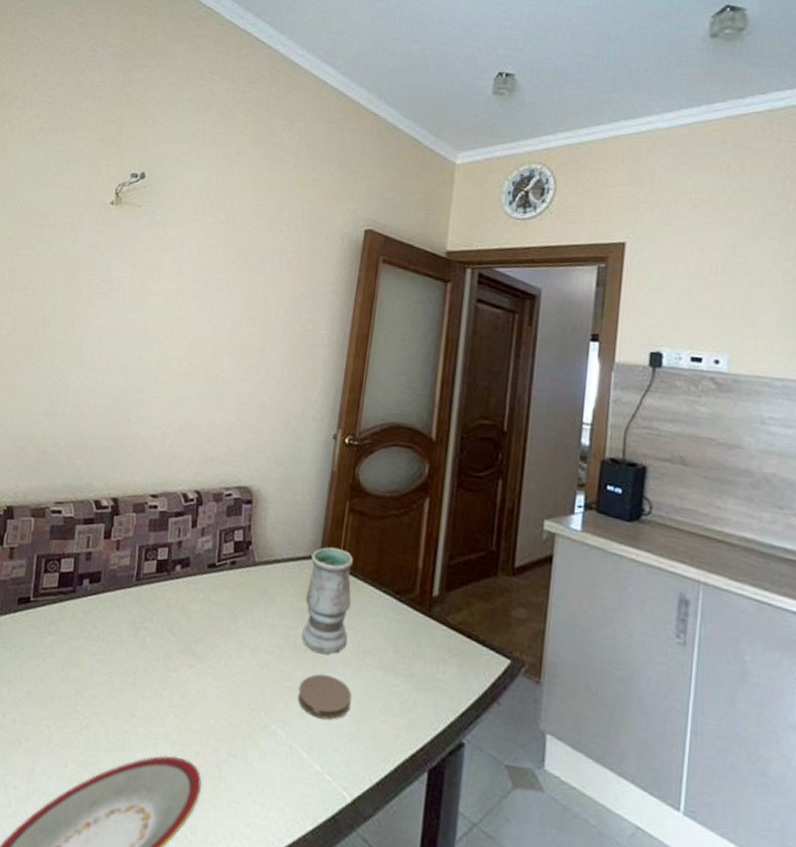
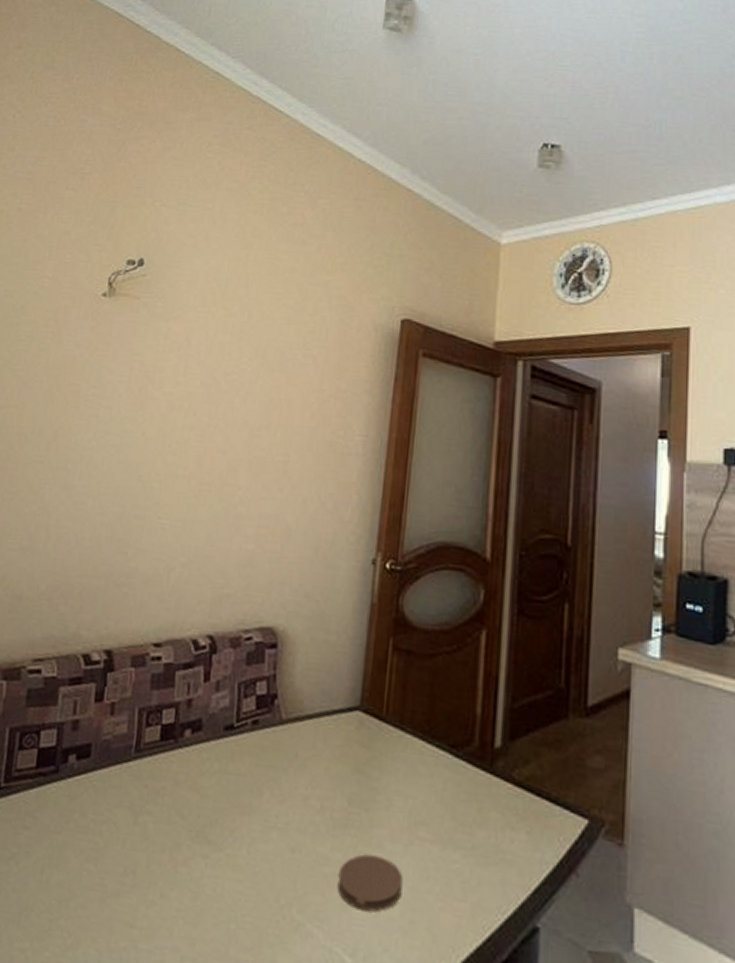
vase: present [302,547,354,655] -> none [340,695,401,830]

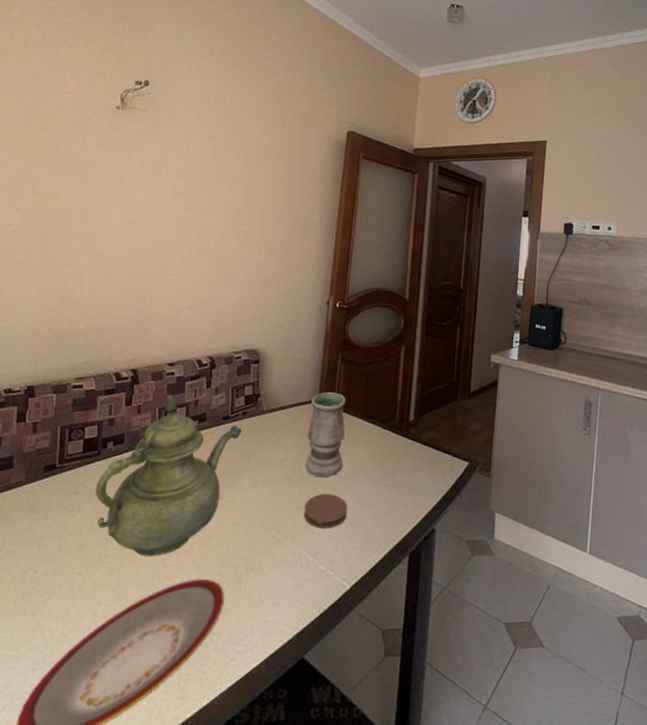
teapot: none [48,689,251,935] -> present [95,395,242,557]
vase: none [340,695,401,830] -> present [305,391,346,478]

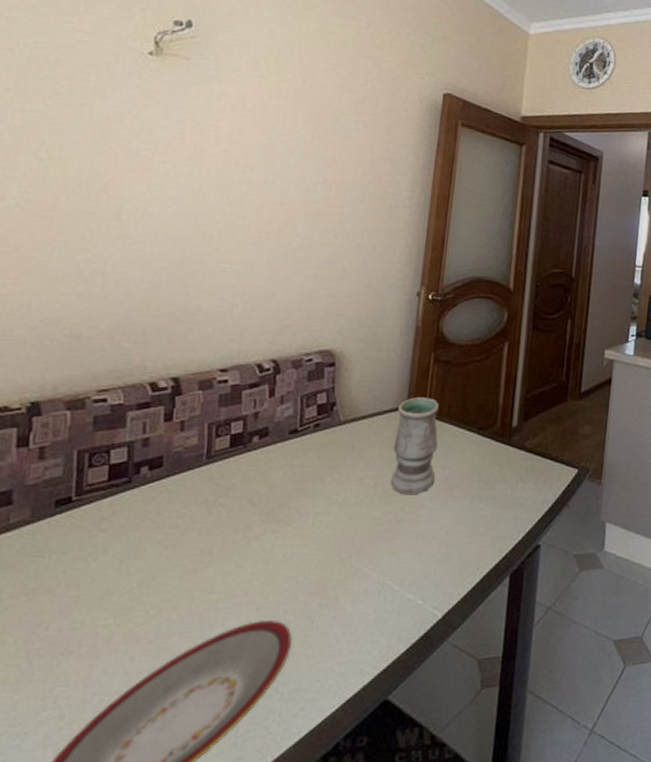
teapot: present [95,395,242,557] -> none [125,407,313,600]
coaster: present [303,493,348,529] -> none [388,513,441,553]

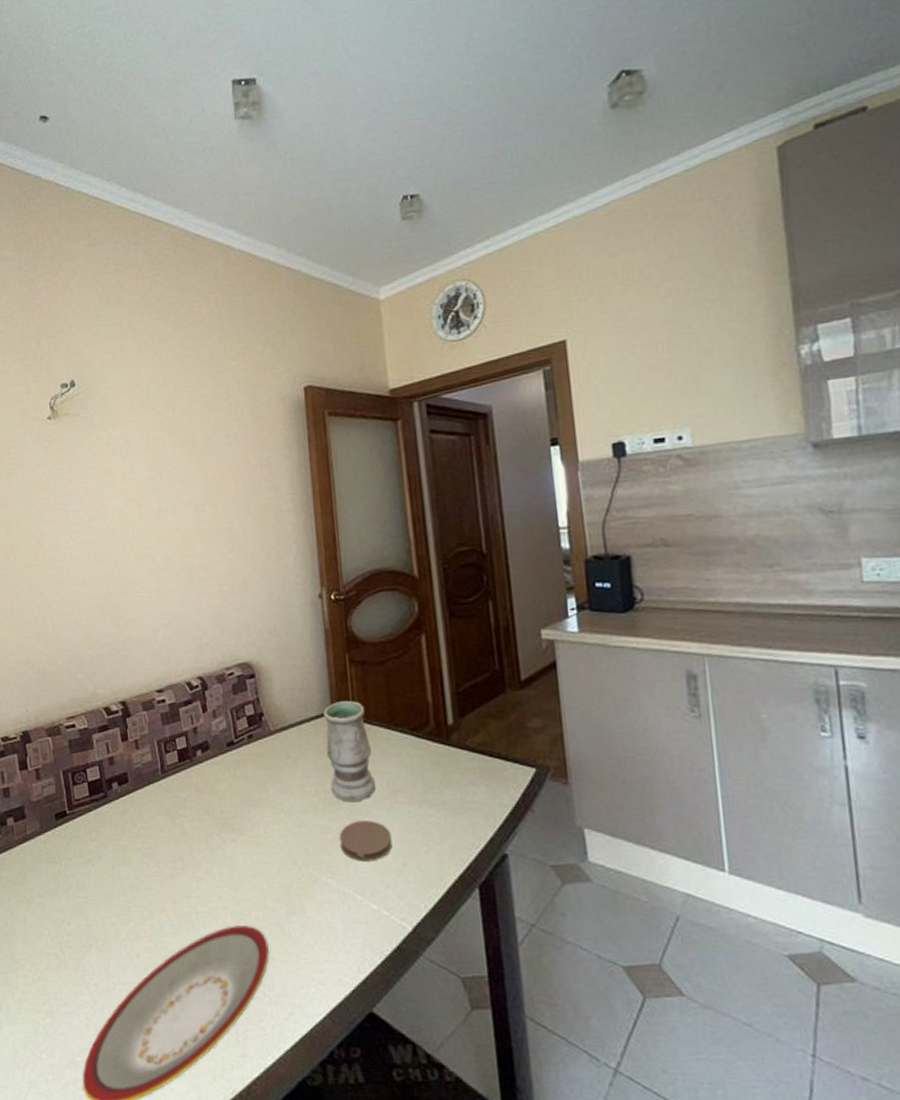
coaster: none [388,513,441,553] -> present [339,820,393,861]

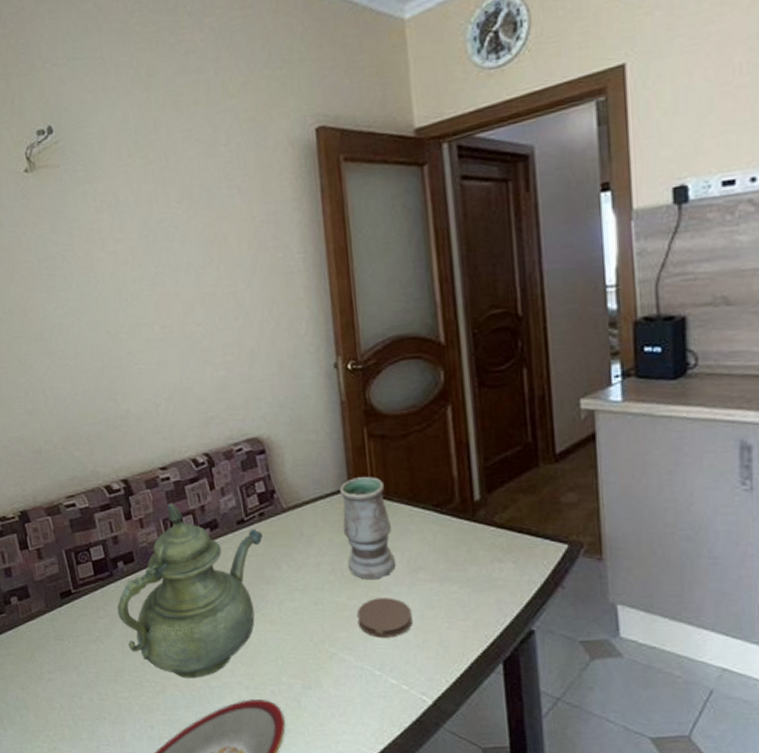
teapot: none [109,724,251,904] -> present [116,503,263,679]

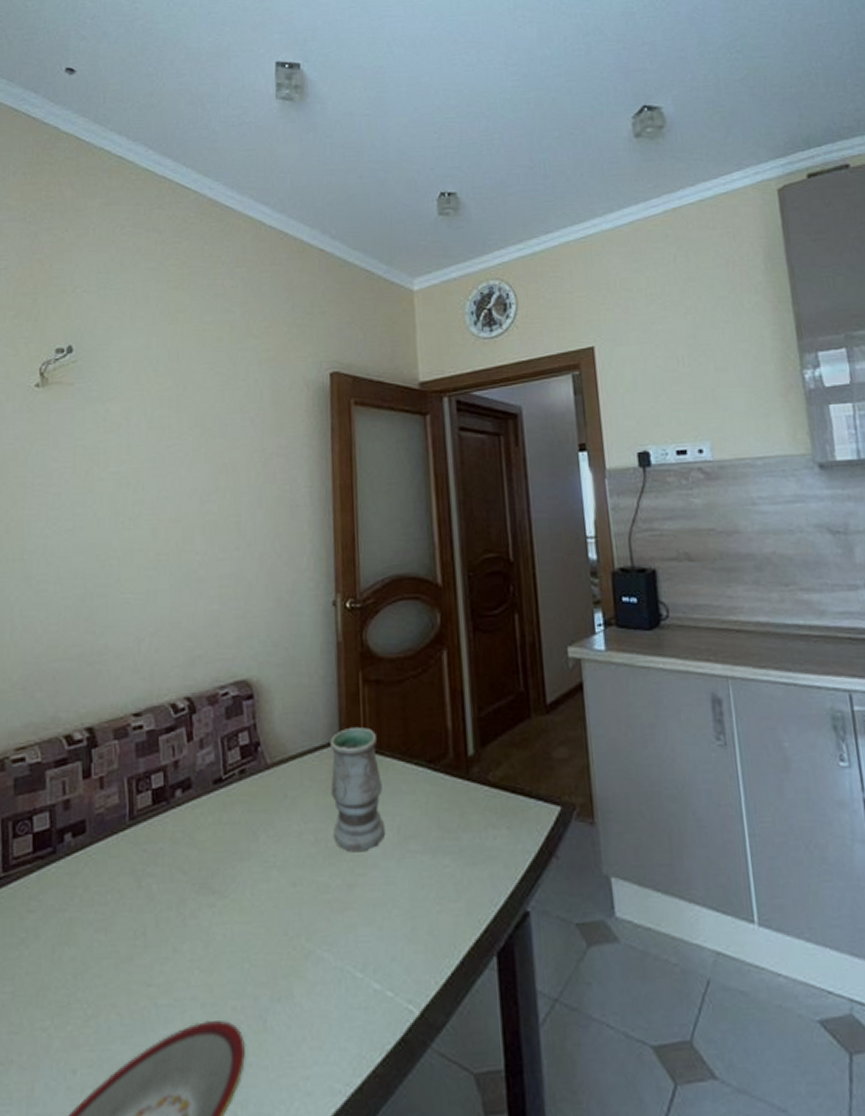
teapot: present [116,503,263,679] -> none [54,757,241,995]
coaster: present [357,598,413,638] -> none [340,874,401,928]

